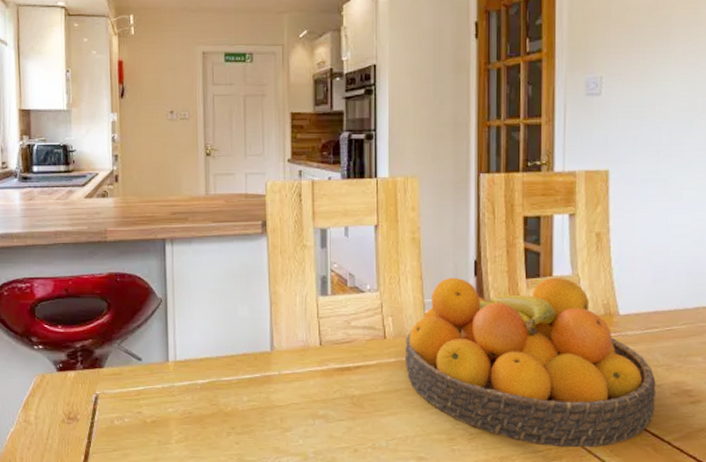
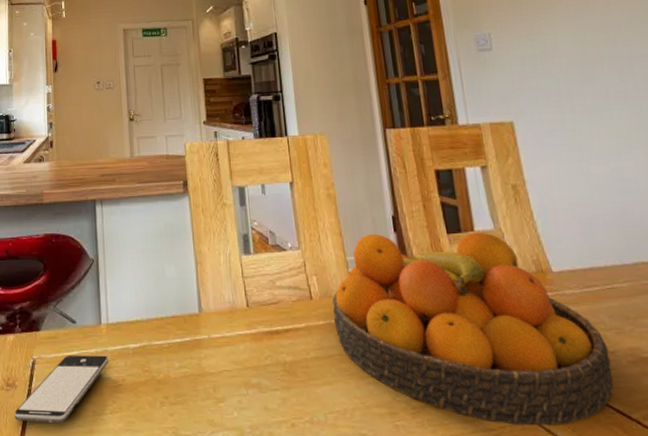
smartphone: none [76,390,175,453] -> present [14,354,109,424]

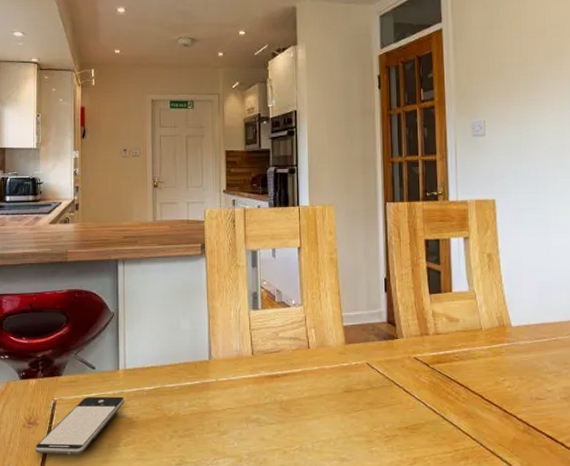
fruit bowl: present [332,233,614,427] -> none [326,293,548,449]

